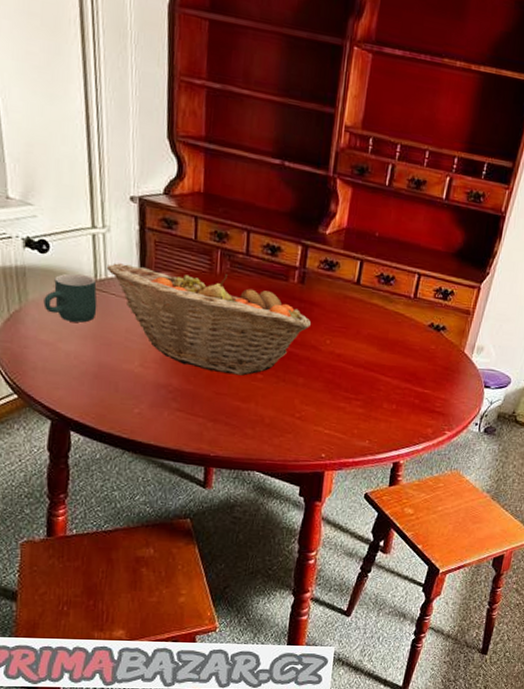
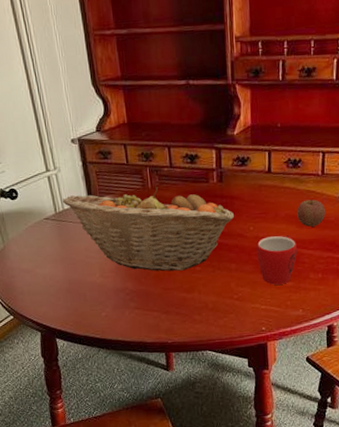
mug: present [43,273,98,323] -> none [20,211,61,250]
mug: none [328,354,375,410] -> present [256,235,297,285]
apple: none [380,322,412,353] -> present [297,199,326,227]

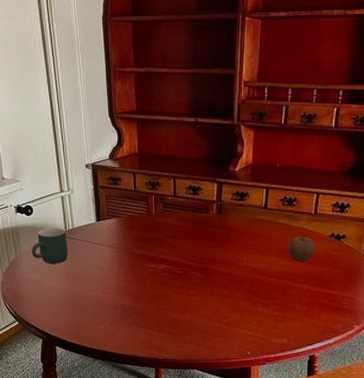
mug: none [20,211,61,250] -> present [31,228,68,264]
fruit basket: present [62,187,235,272] -> none [72,214,230,293]
mug: present [256,235,297,285] -> none [248,267,286,313]

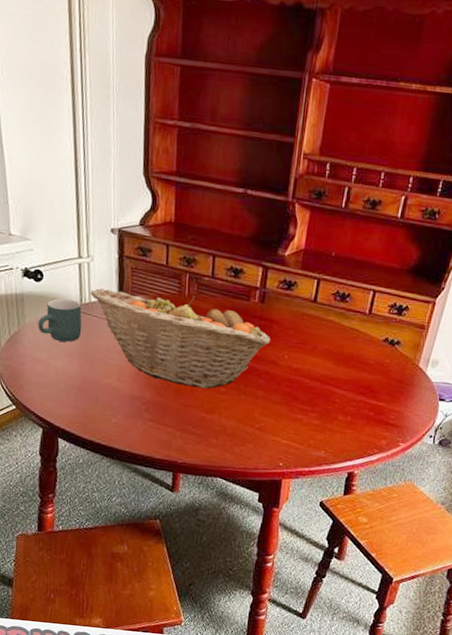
fruit basket: none [72,214,230,293] -> present [90,288,271,389]
apple: present [289,236,315,262] -> none [336,337,367,367]

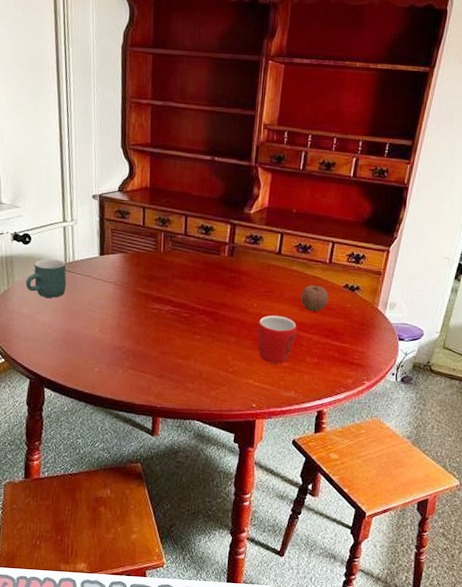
fruit basket: present [90,288,271,389] -> none [73,248,241,337]
mug: none [286,368,330,421] -> present [257,315,297,364]
apple: none [336,337,367,367] -> present [301,285,329,312]

